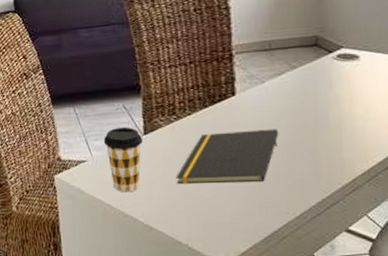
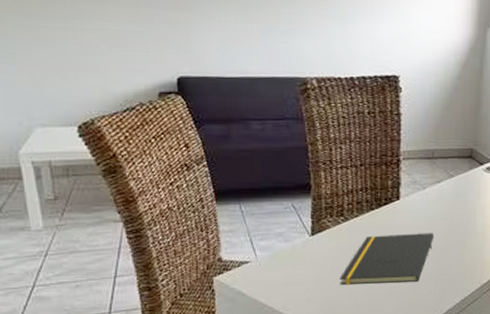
coffee cup: present [103,127,143,193] -> none [269,227,309,295]

